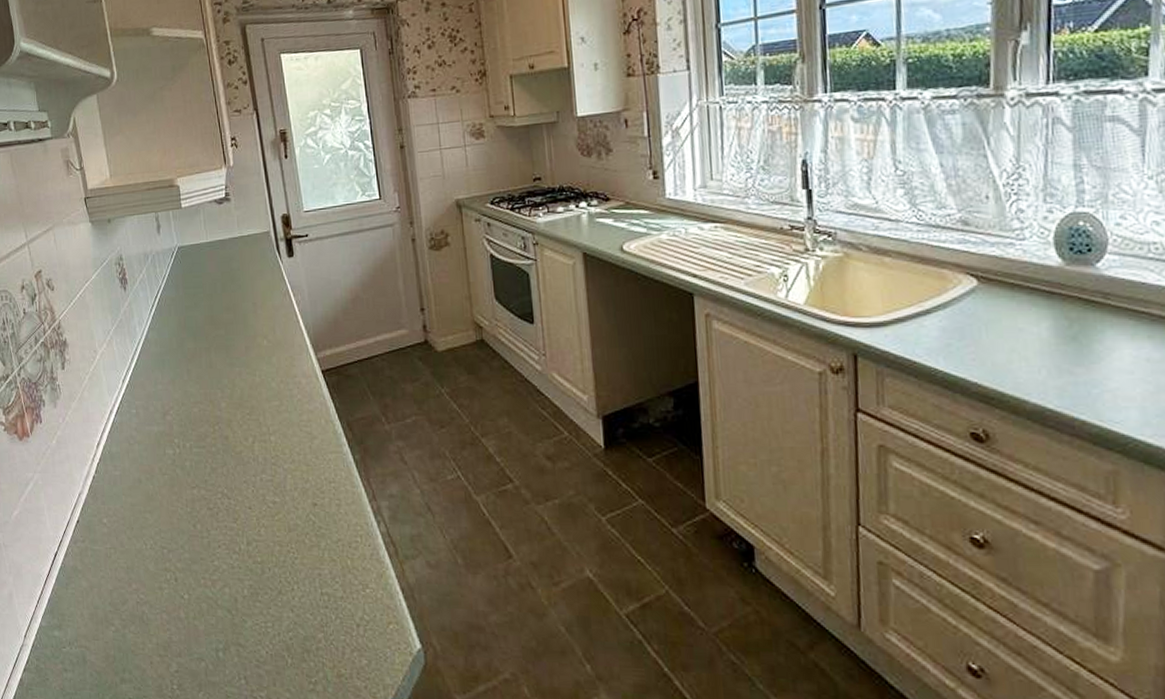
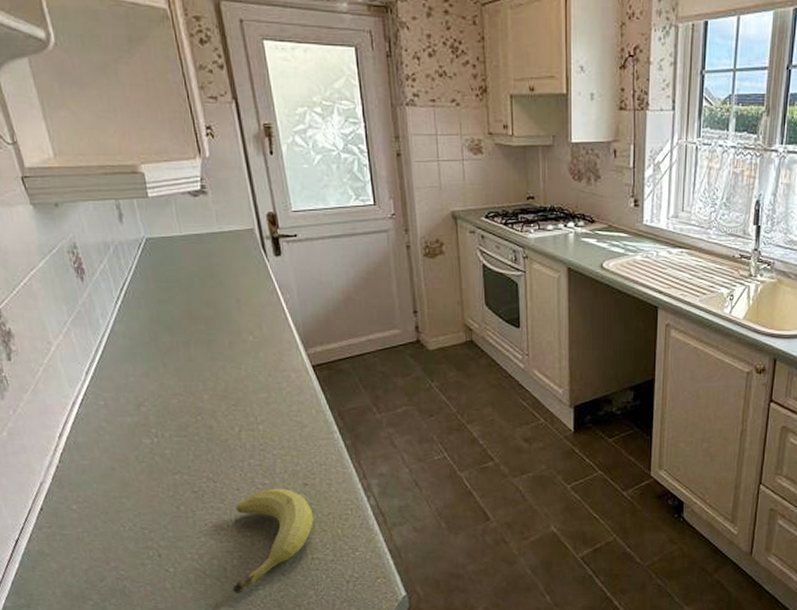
fruit: none [242,508,323,630] -> present [233,488,314,593]

